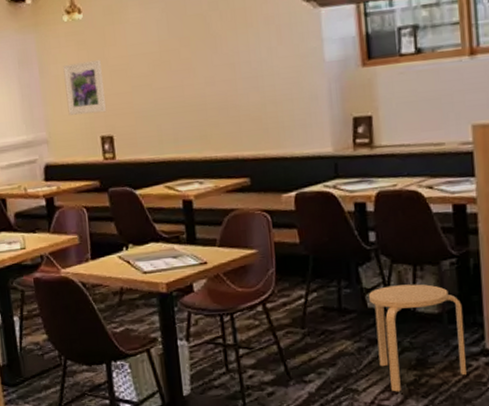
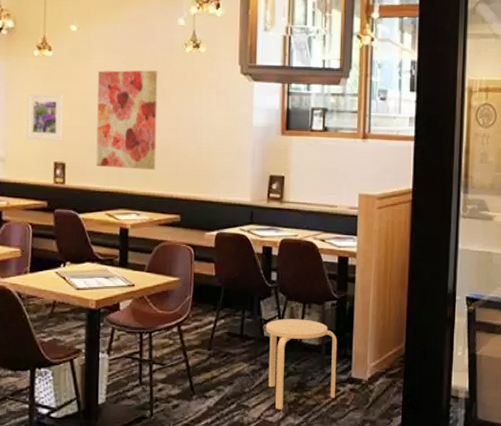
wall art: none [135,14,215,135] -> present [96,70,158,170]

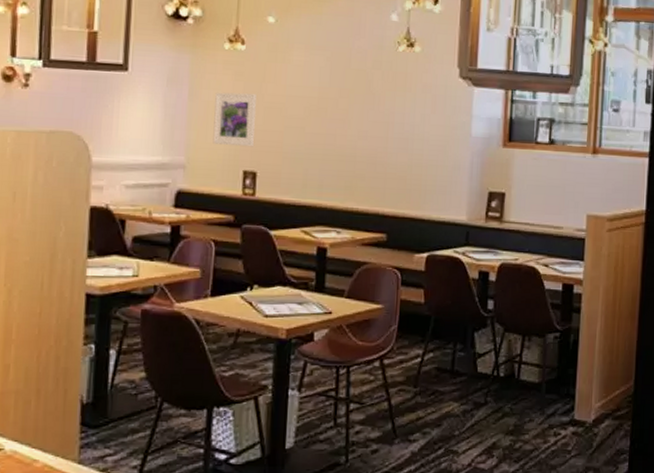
wall art: present [96,70,158,170] -> none [292,69,366,182]
stool: present [265,319,338,410] -> none [479,353,560,456]

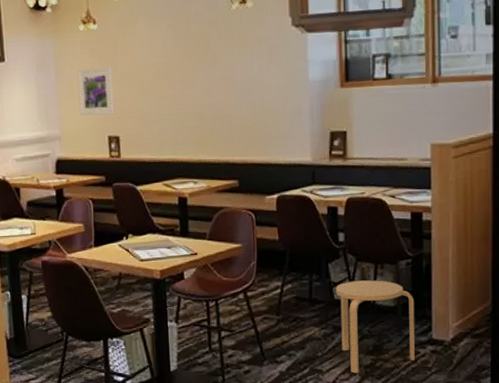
stool: none [479,353,560,456] -> present [335,280,415,374]

